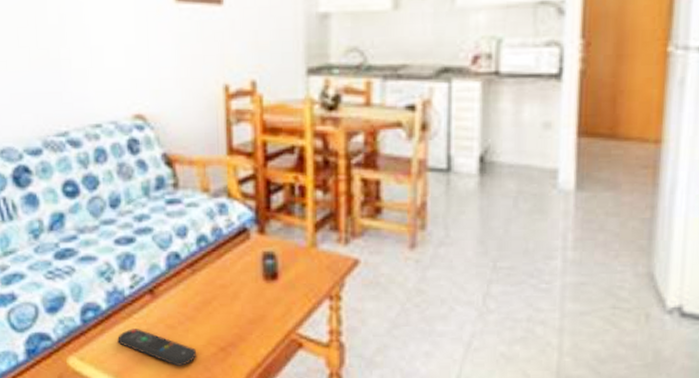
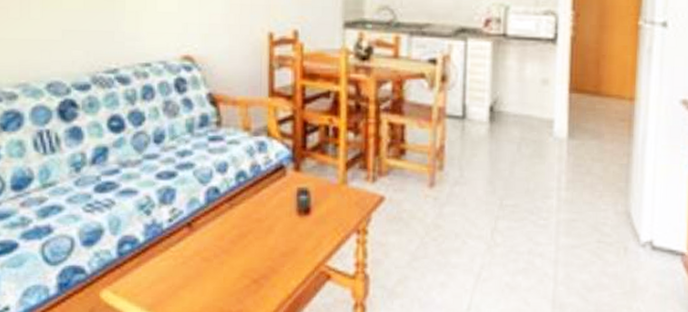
remote control: present [117,329,196,367] -> none [153,261,230,299]

